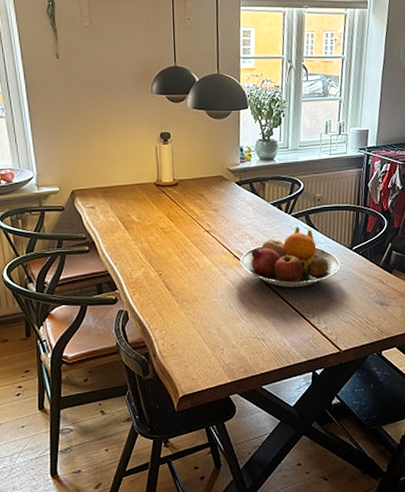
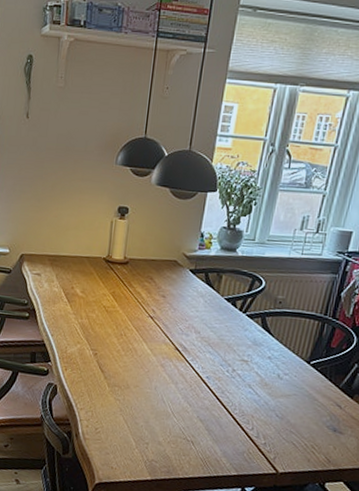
fruit bowl: present [240,227,341,288] -> none [180,328,294,395]

